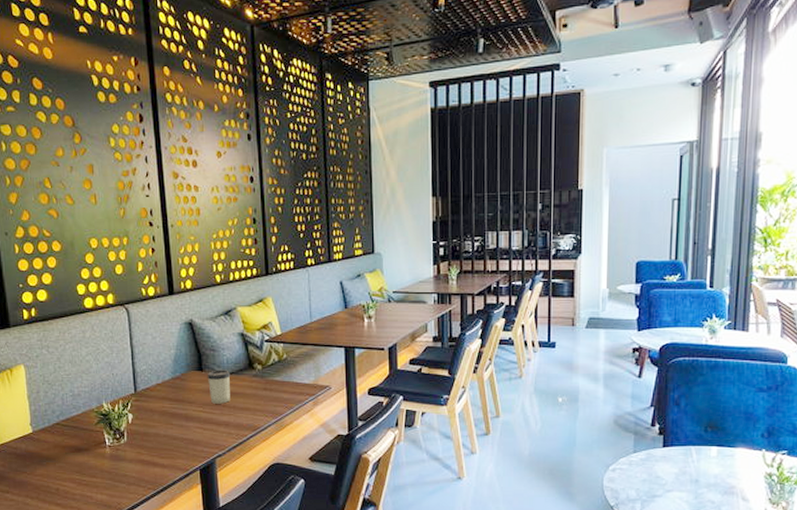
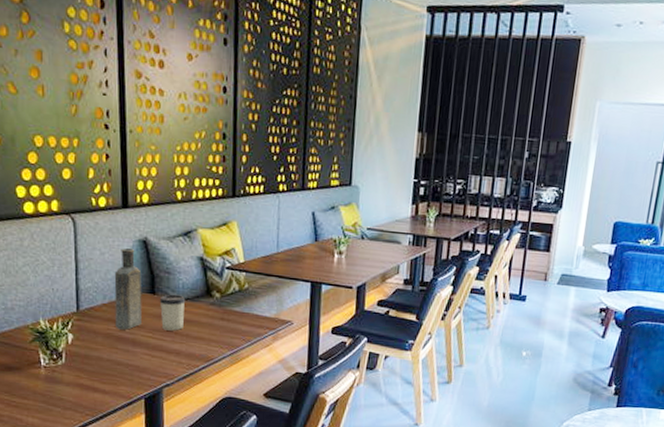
bottle: none [165,331,192,406] -> present [114,248,142,330]

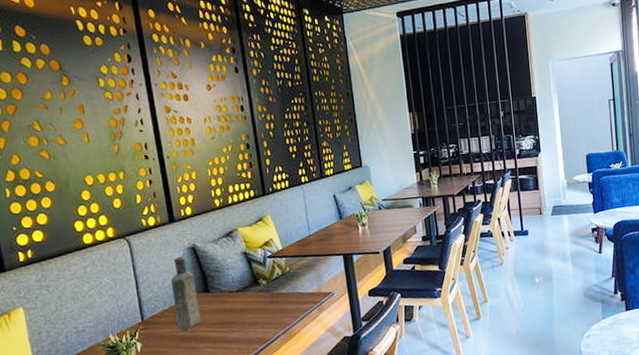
cup: present [159,294,186,331] -> none [213,288,239,323]

